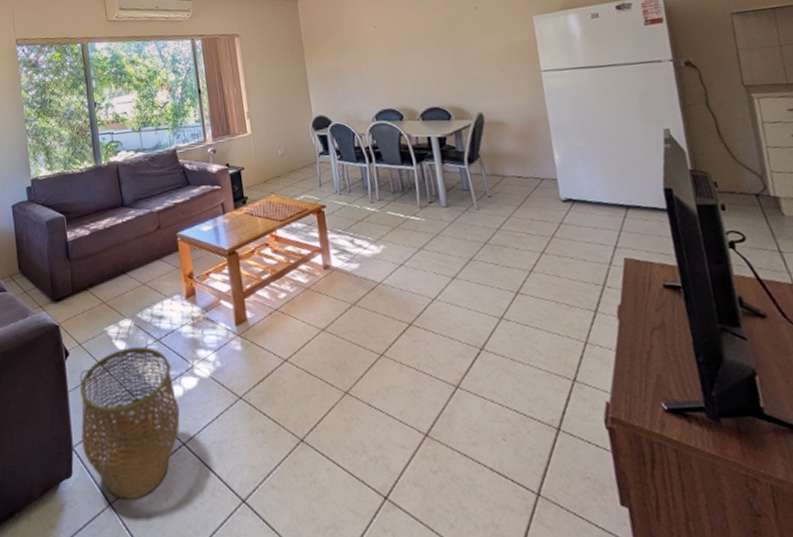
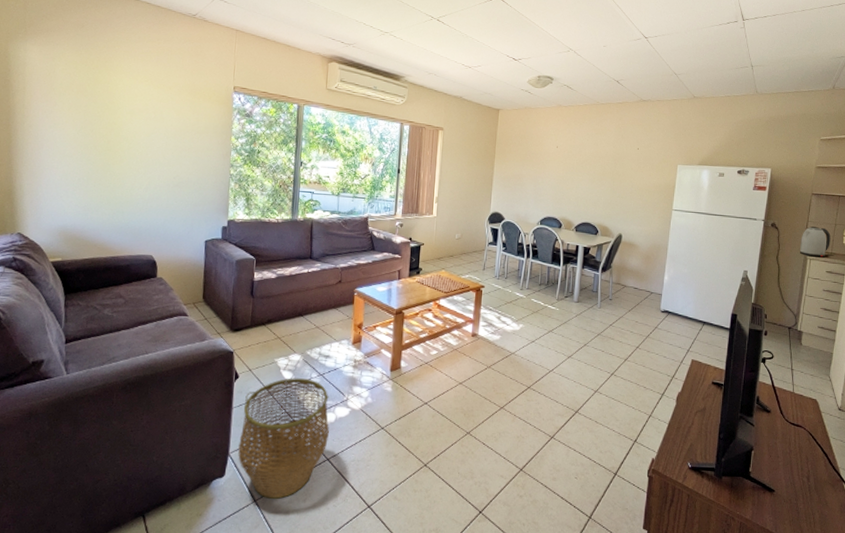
kettle: none [733,53,782,95] -> present [799,226,831,258]

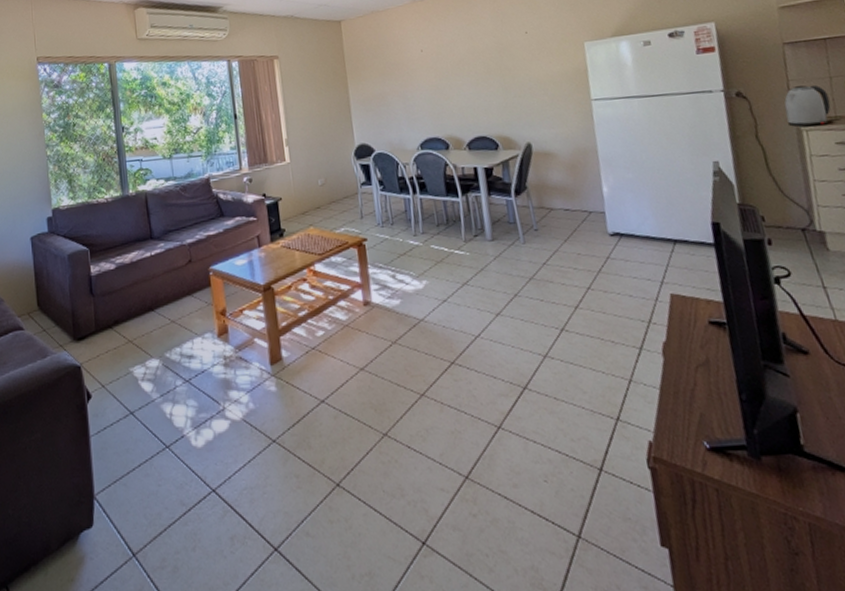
basket: present [238,378,330,499] -> none [102,388,210,550]

